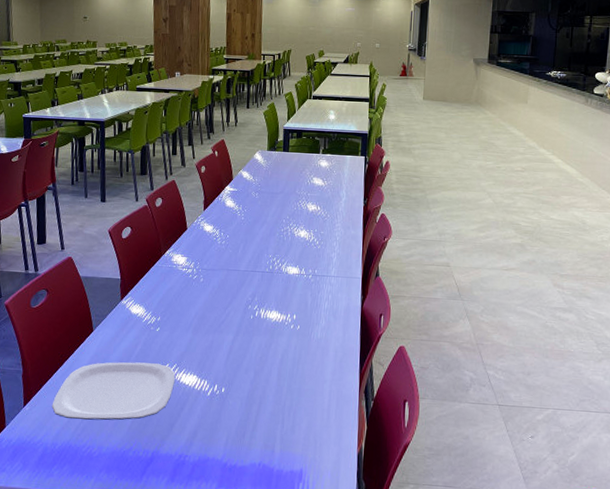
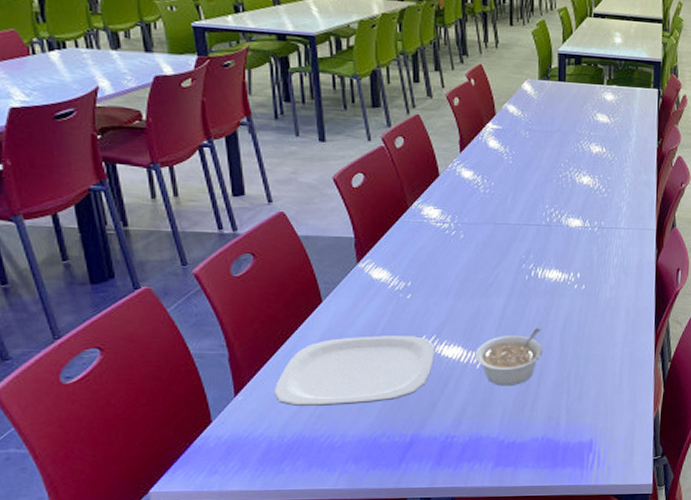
legume: none [206,362,263,414] -> present [475,328,544,386]

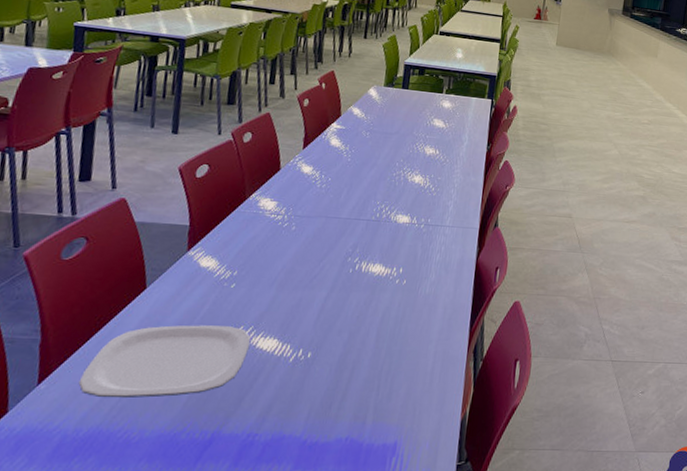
legume: present [475,328,544,386] -> none [289,322,359,382]

